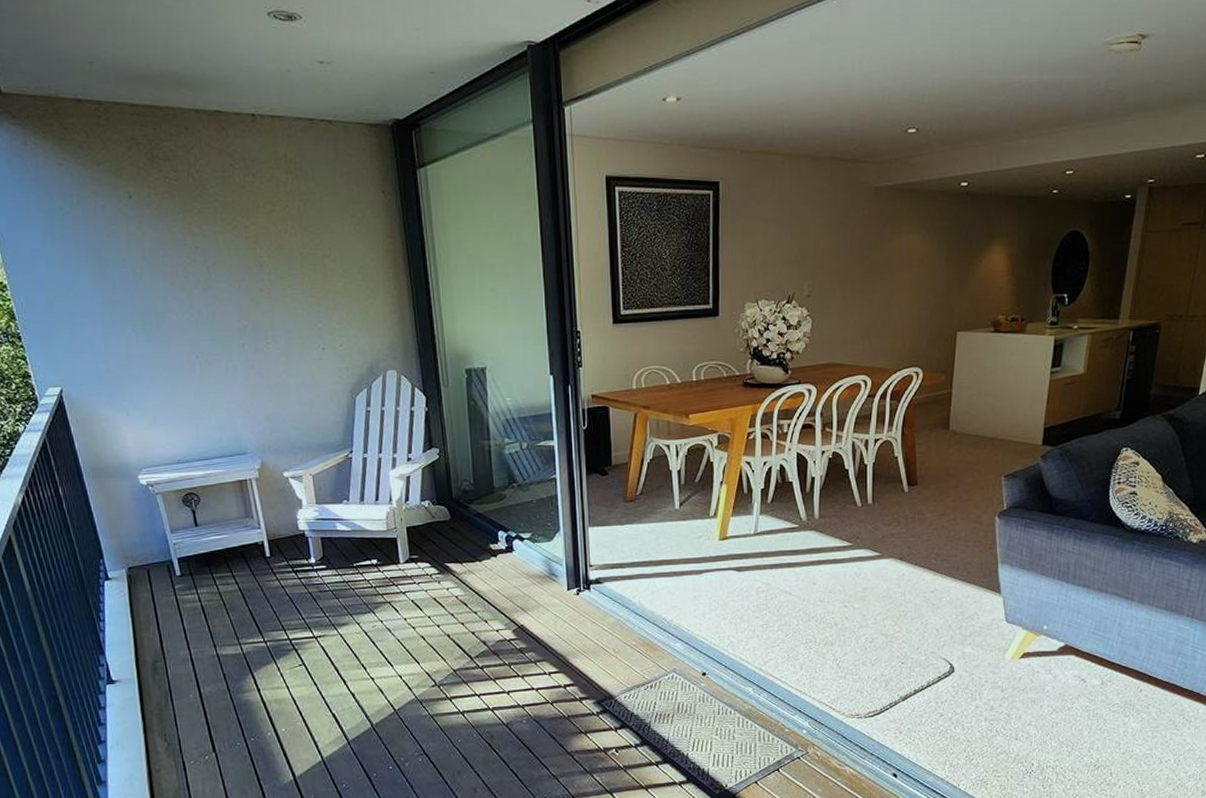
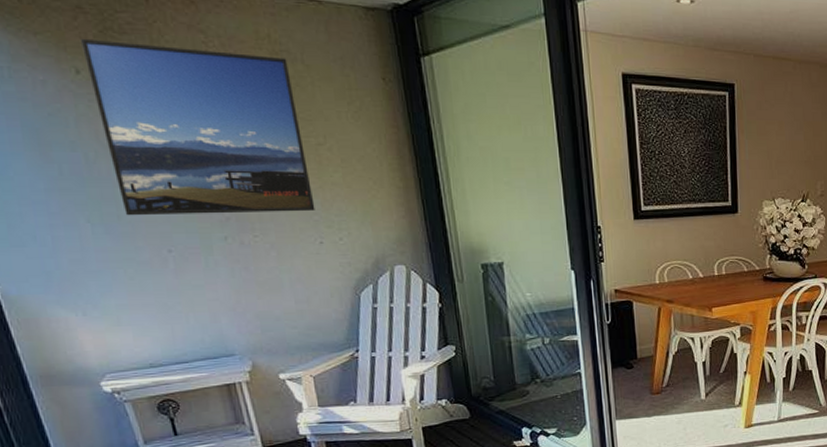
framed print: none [132,166,319,325] -> present [80,38,315,216]

